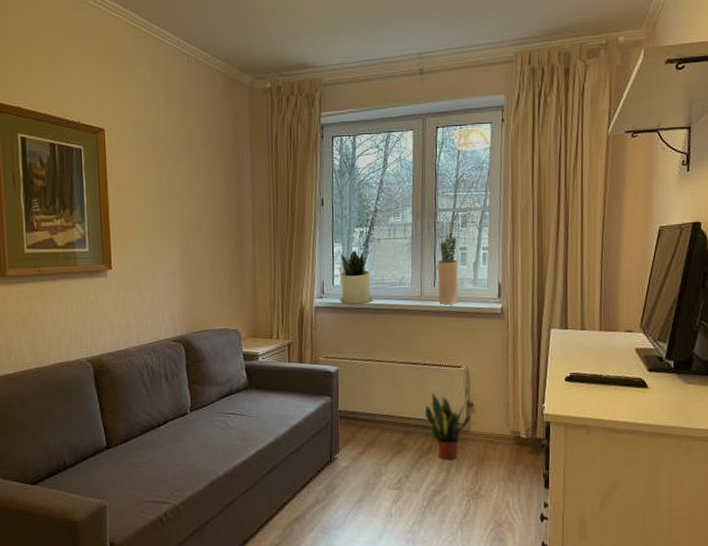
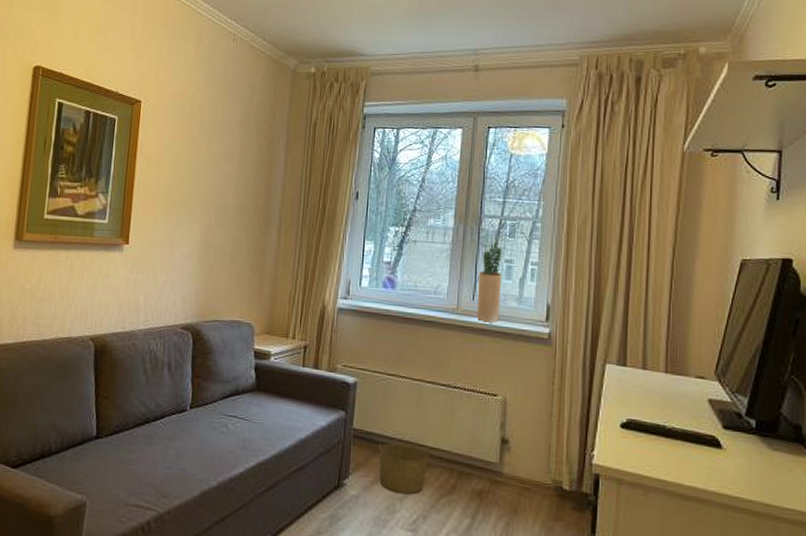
planter: present [339,250,374,306] -> none [365,250,404,312]
basket: none [362,417,407,460] -> present [378,443,430,495]
potted plant: present [424,392,471,461] -> none [451,420,506,505]

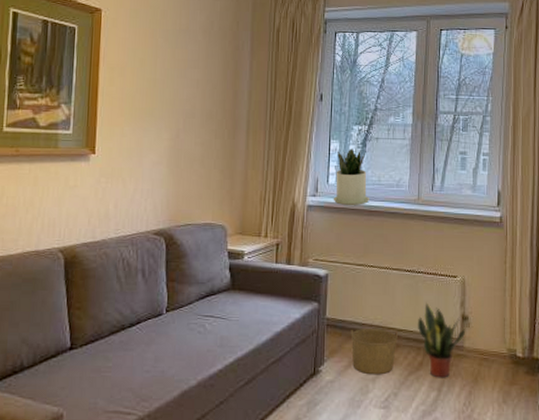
planter: none [365,250,404,312] -> present [333,148,369,206]
potted plant: none [451,420,506,505] -> present [417,302,466,378]
vase: present [477,239,502,323] -> none [437,133,457,211]

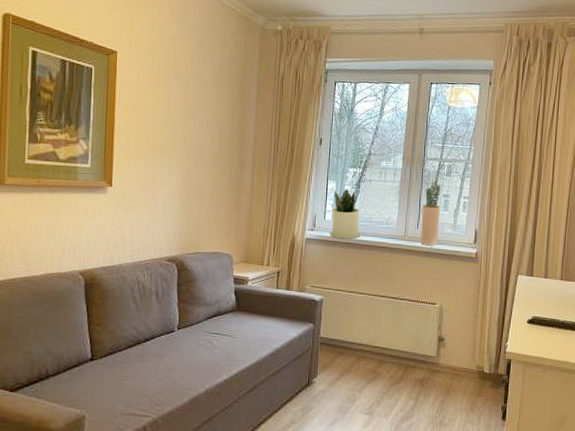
basket: present [350,328,398,375] -> none [341,346,382,386]
potted plant: present [417,302,466,378] -> none [399,325,442,390]
vase: none [437,133,457,211] -> present [421,178,441,246]

